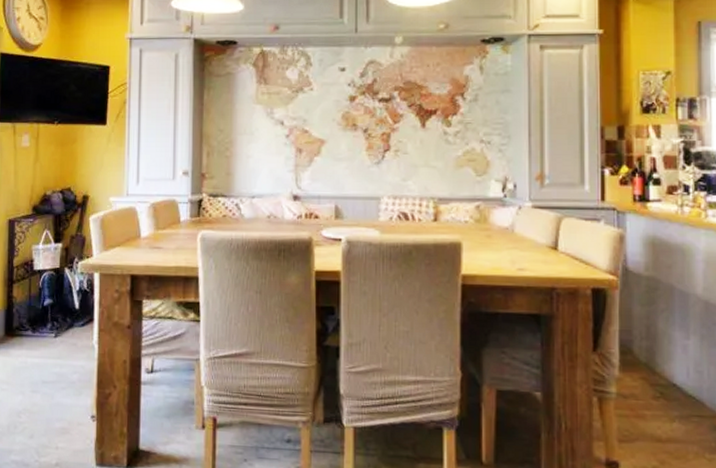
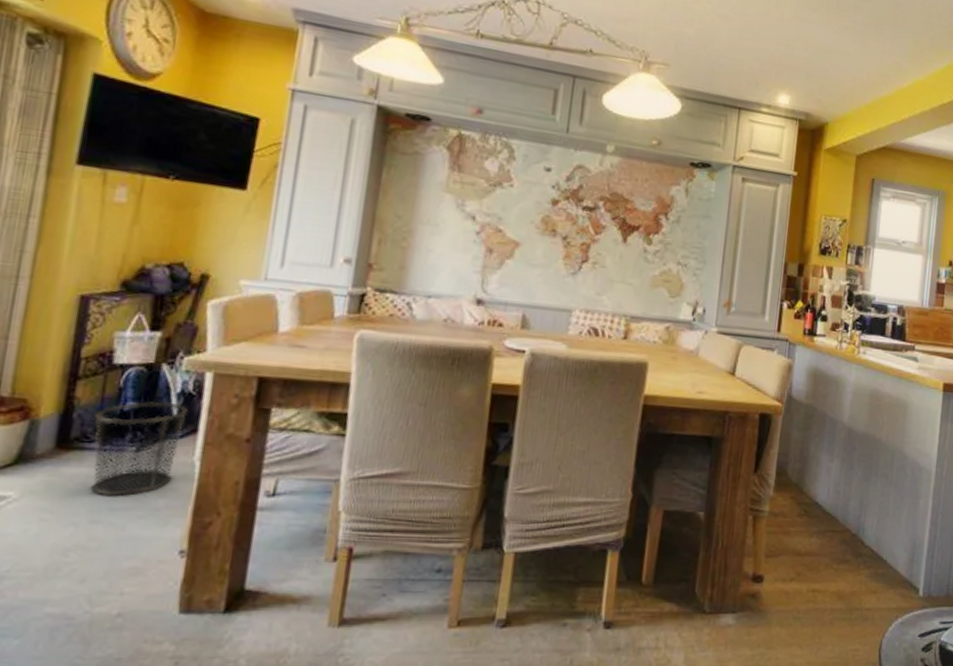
waste bin: none [25,297,85,372] -> present [91,401,188,496]

